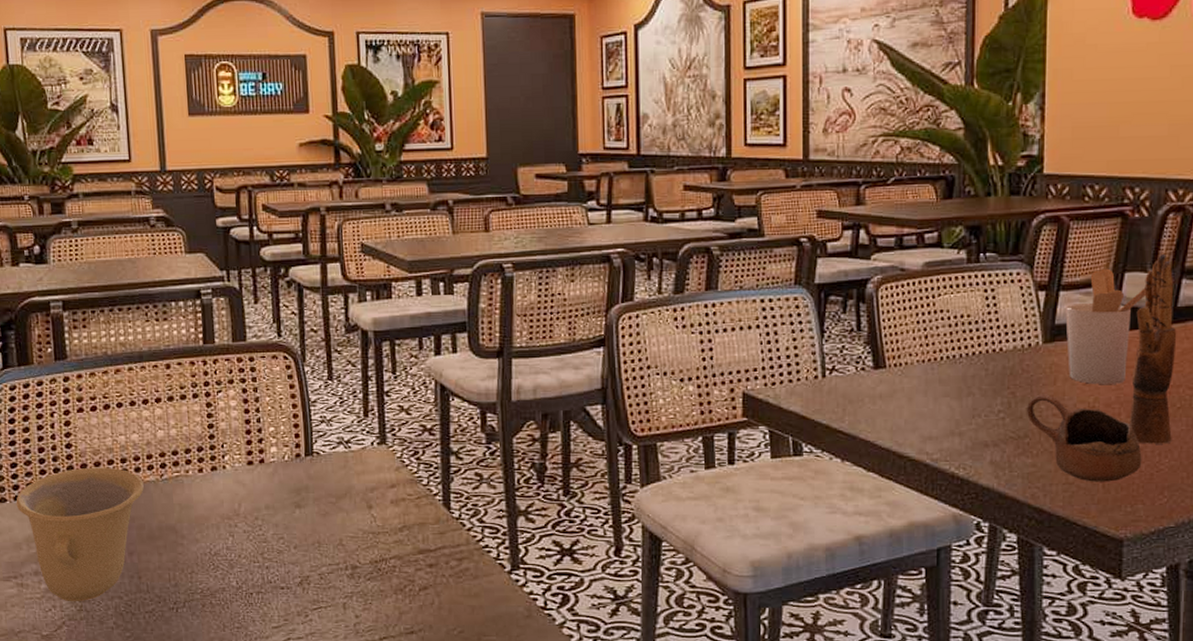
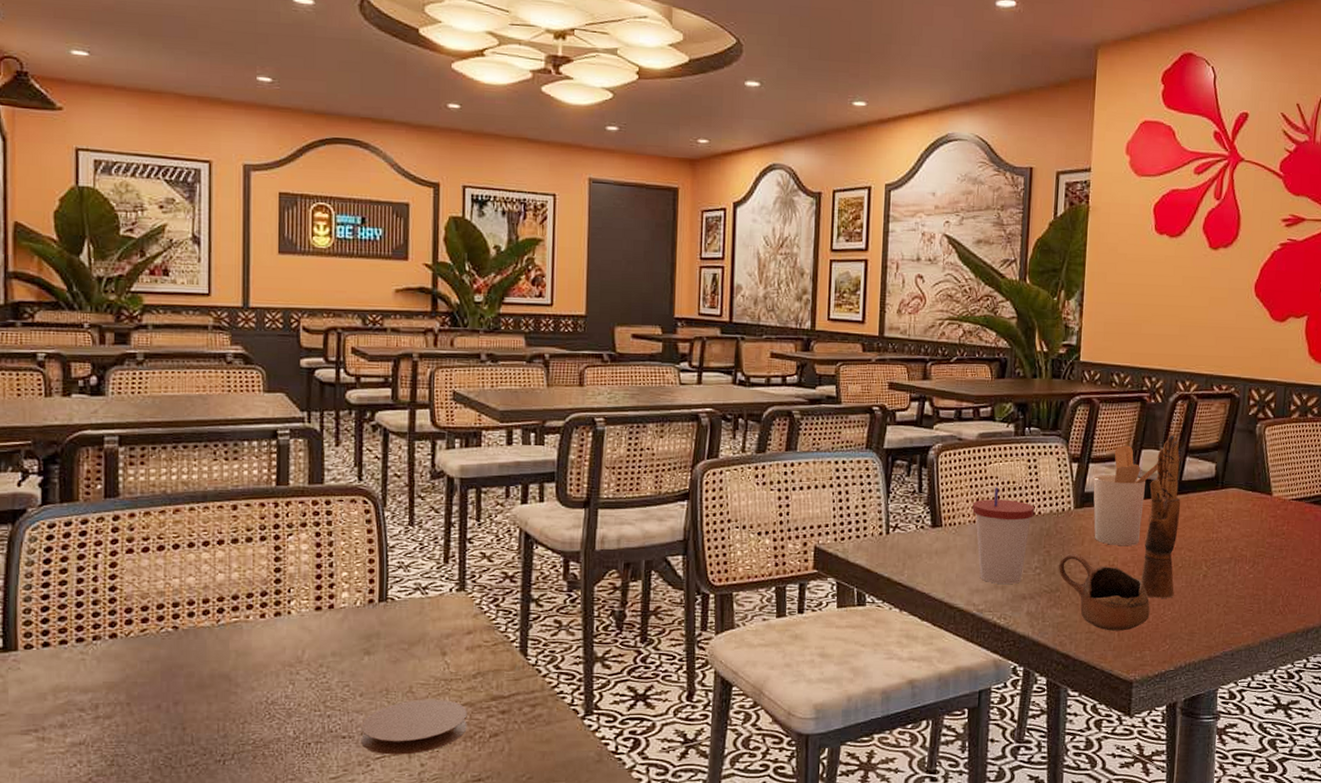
cup: present [16,467,144,601] -> none [44,611,197,755]
coaster: none [297,551,397,606] -> present [361,699,467,755]
cup: none [920,322,995,431] -> present [972,487,1035,585]

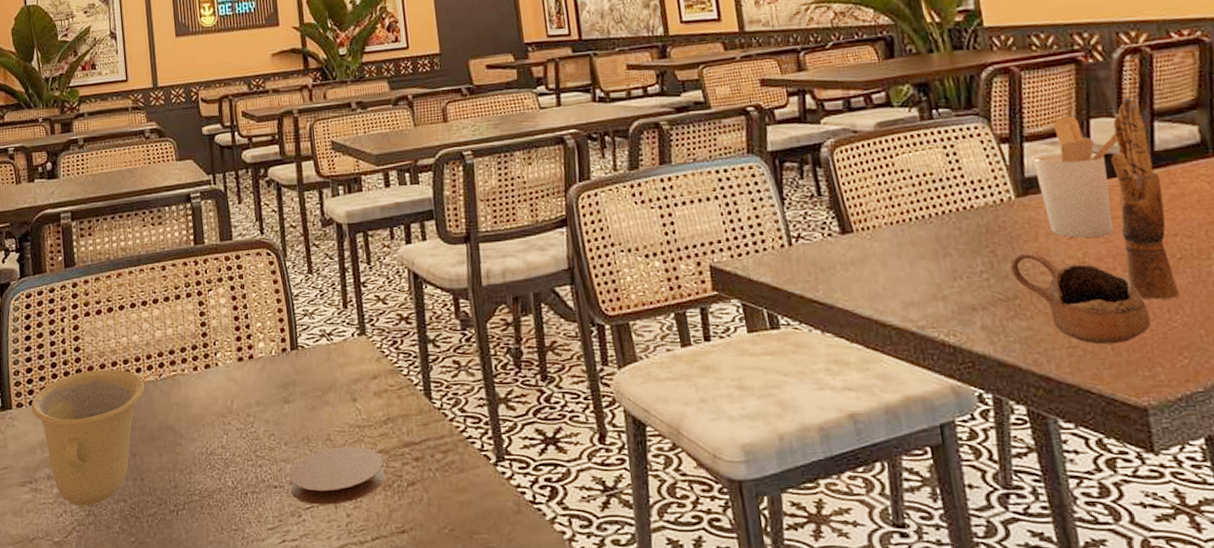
cup: none [44,611,197,755] -> present [31,369,145,506]
cup: present [972,487,1035,585] -> none [885,181,966,295]

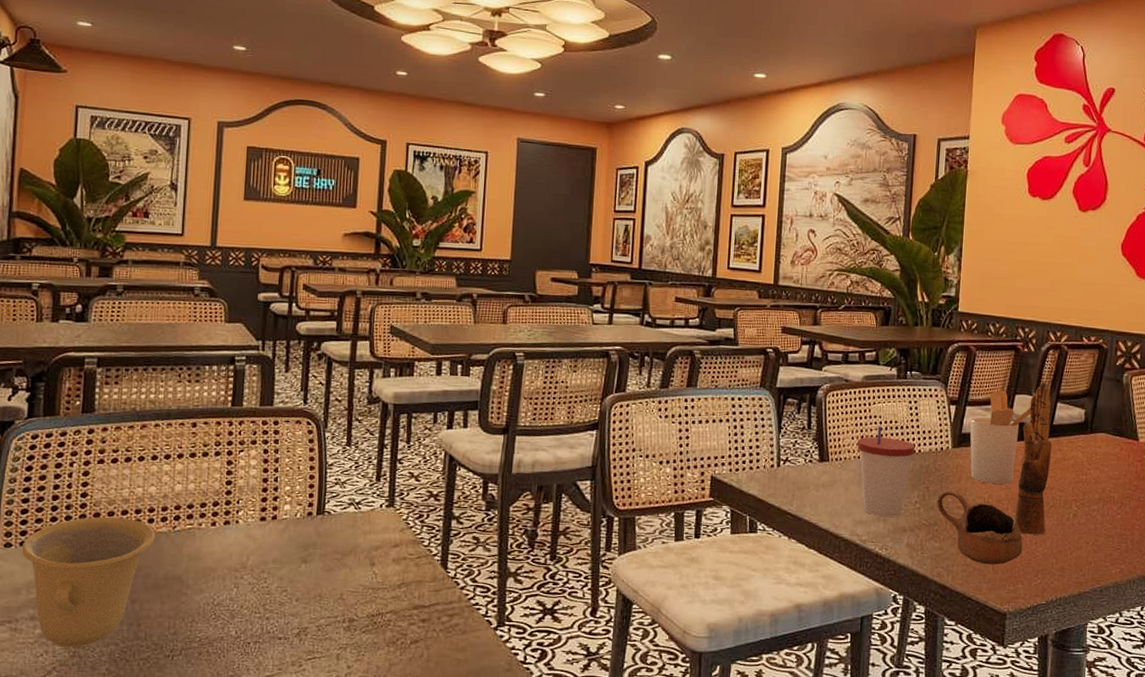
coaster: present [289,446,385,505] -> none [295,605,391,657]
cup: none [885,181,966,295] -> present [857,426,915,517]

